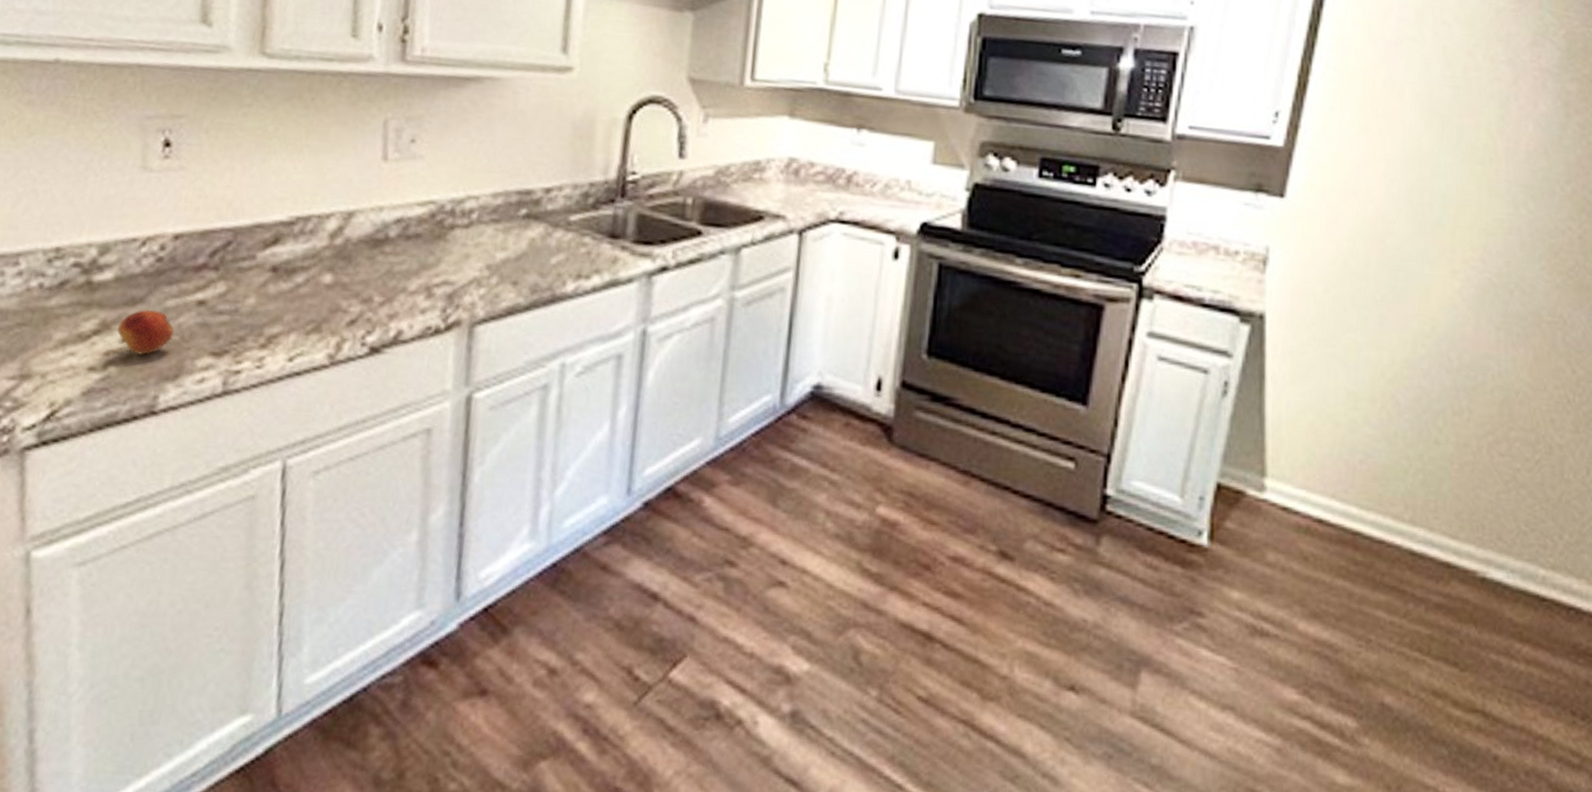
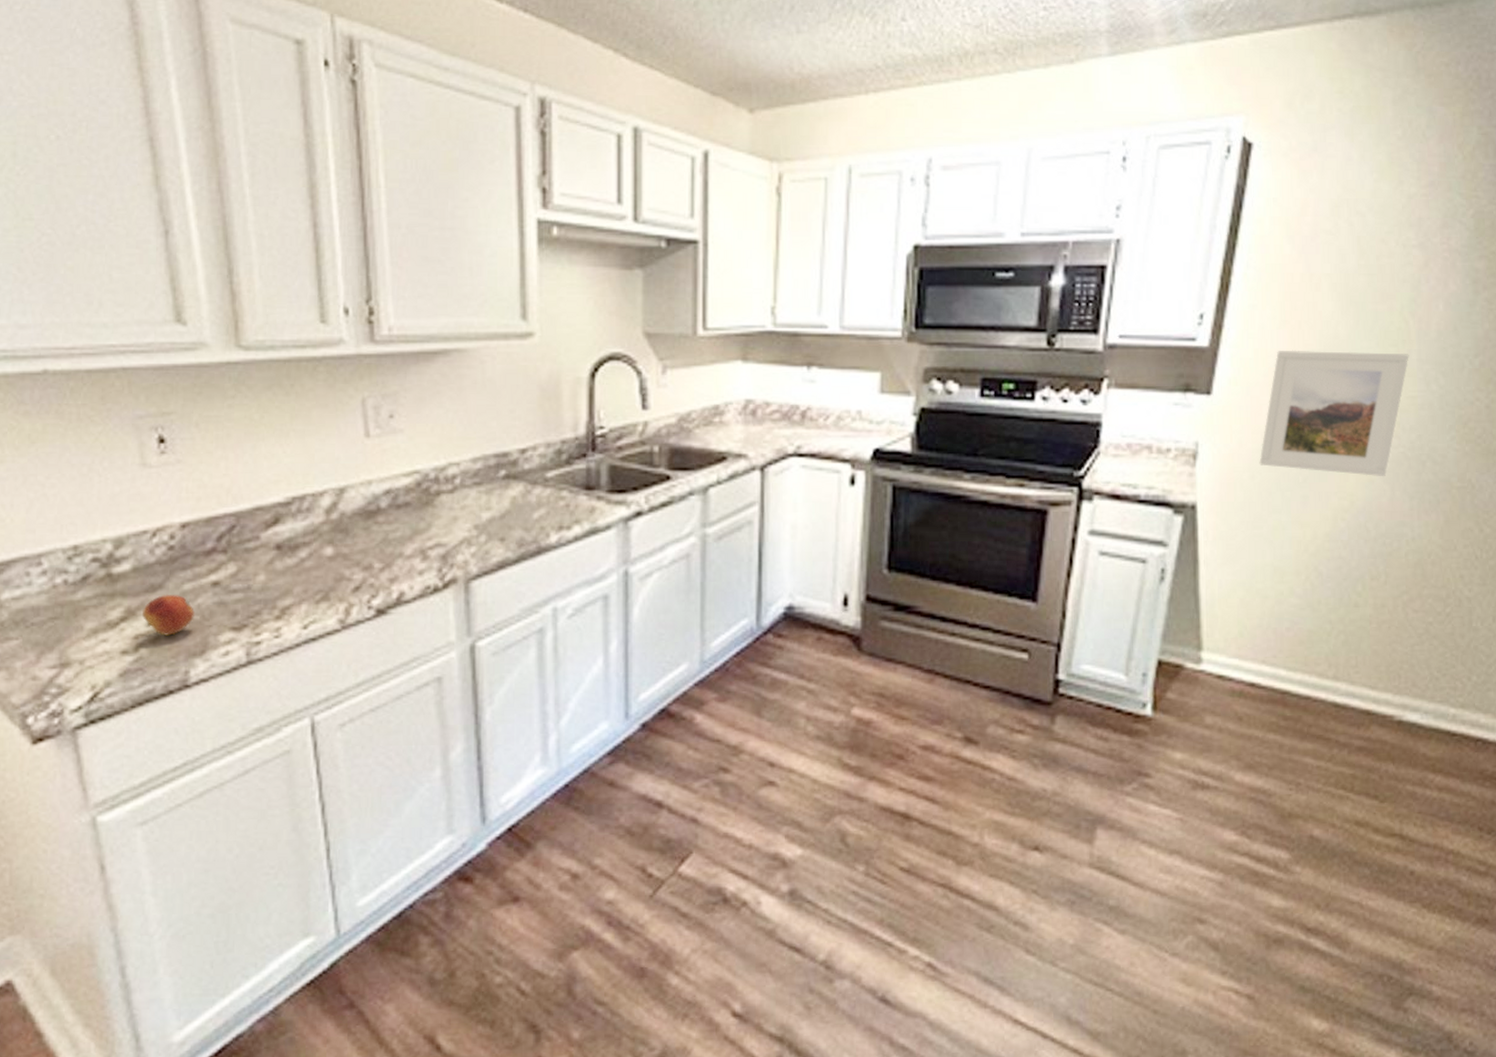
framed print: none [1334,158,1497,302] -> present [1259,350,1409,476]

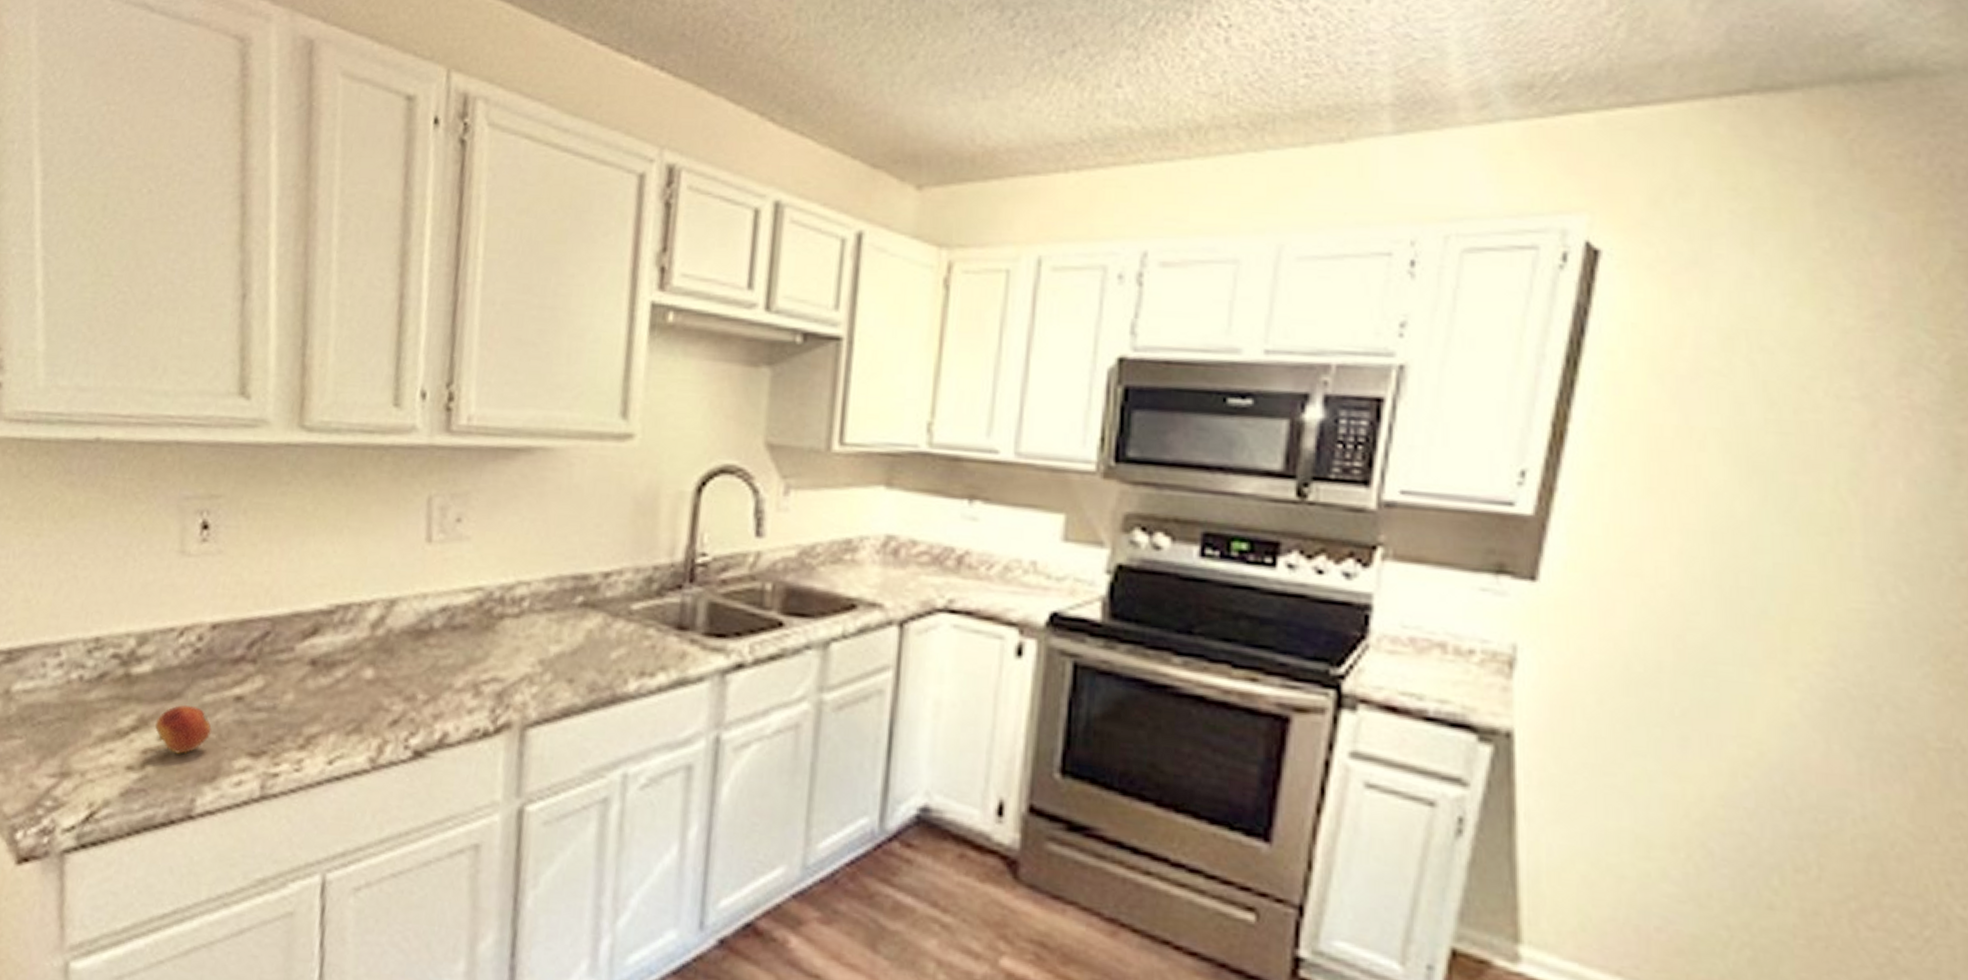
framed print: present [1259,350,1409,476] -> none [1611,529,1850,721]

